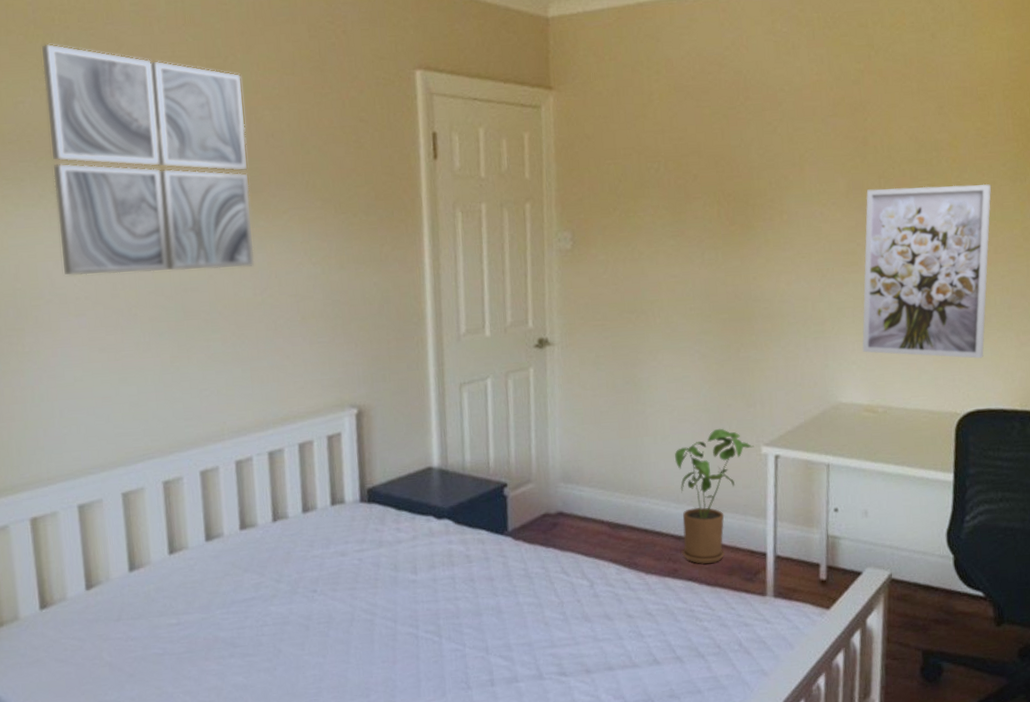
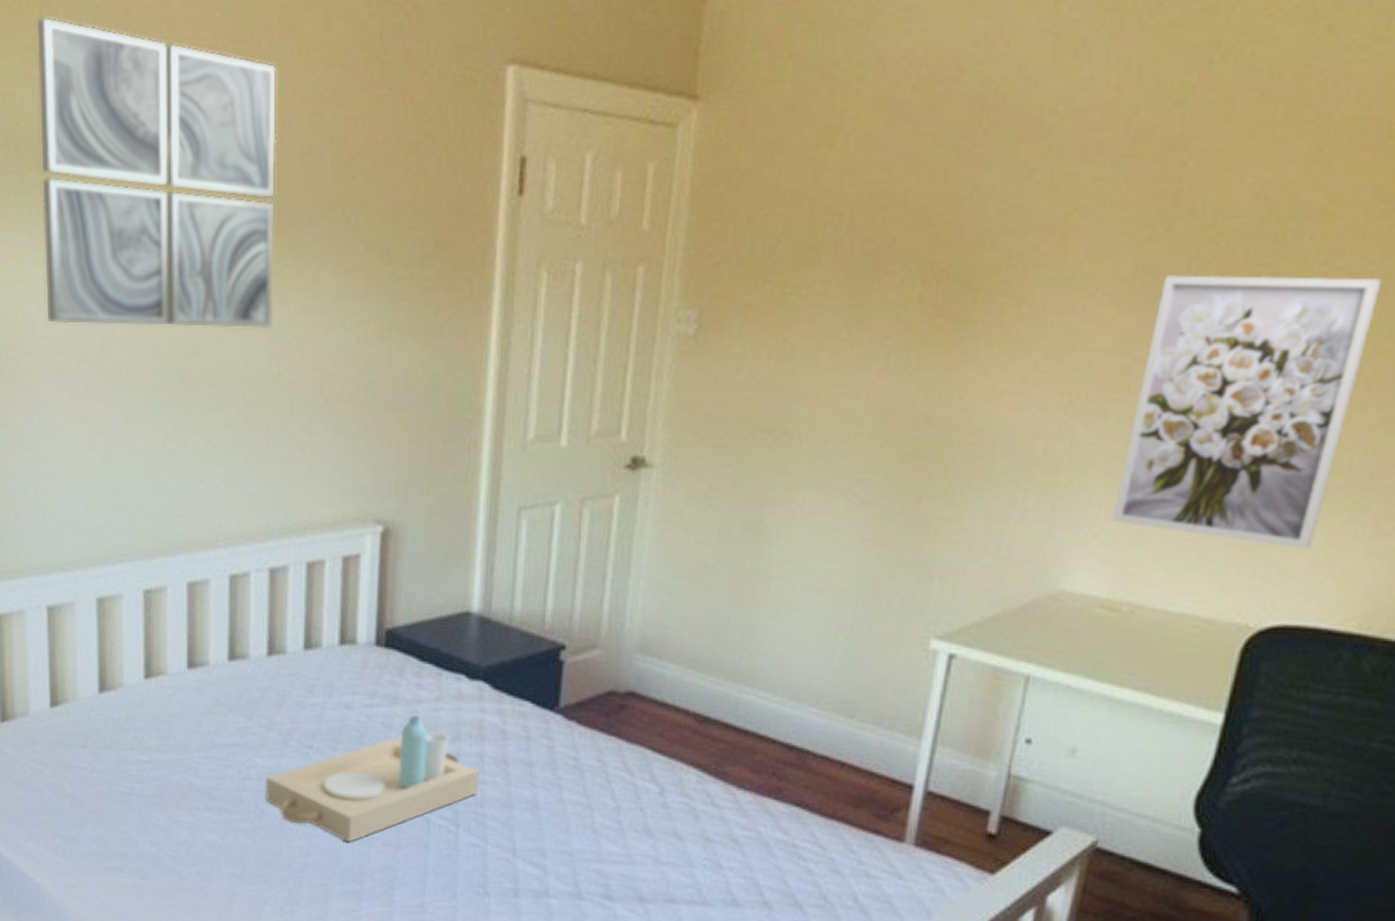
serving tray: none [280,553,454,665] -> present [266,715,480,843]
house plant: present [674,428,755,564] -> none [792,606,921,788]

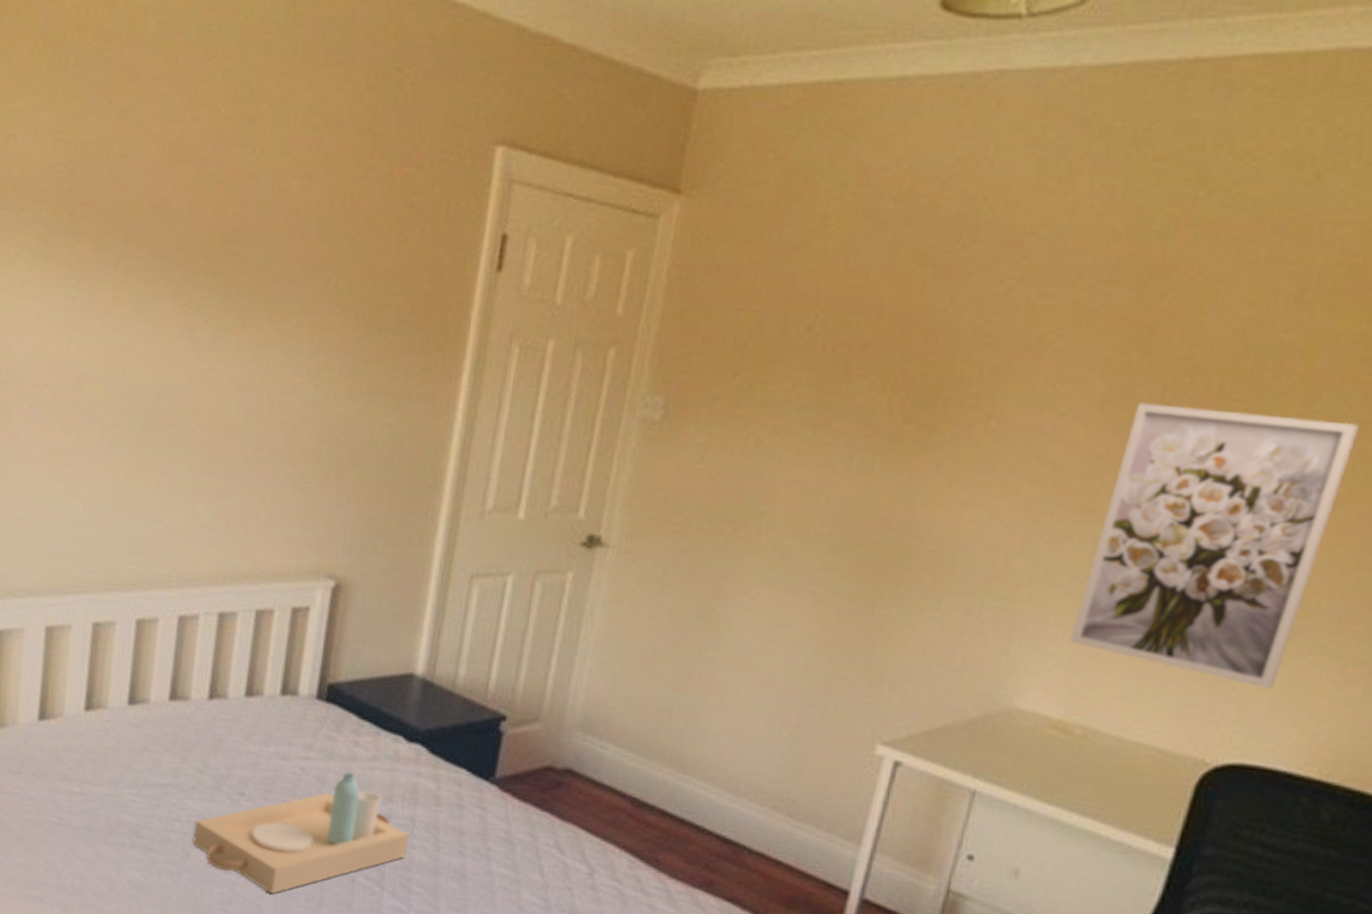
wall art: present [37,16,278,329] -> none [27,65,273,379]

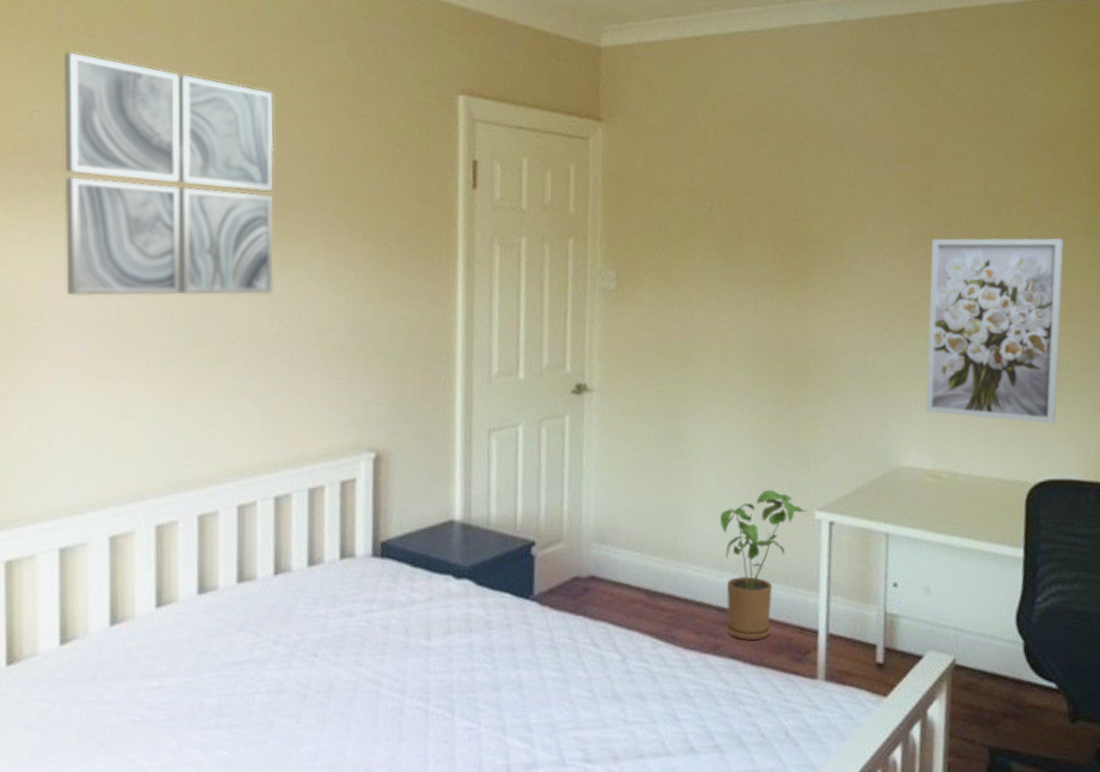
wall art: none [27,65,273,379] -> present [63,51,275,297]
serving tray: present [192,772,410,895] -> none [274,616,470,742]
house plant: none [726,705,867,887] -> present [719,489,807,640]

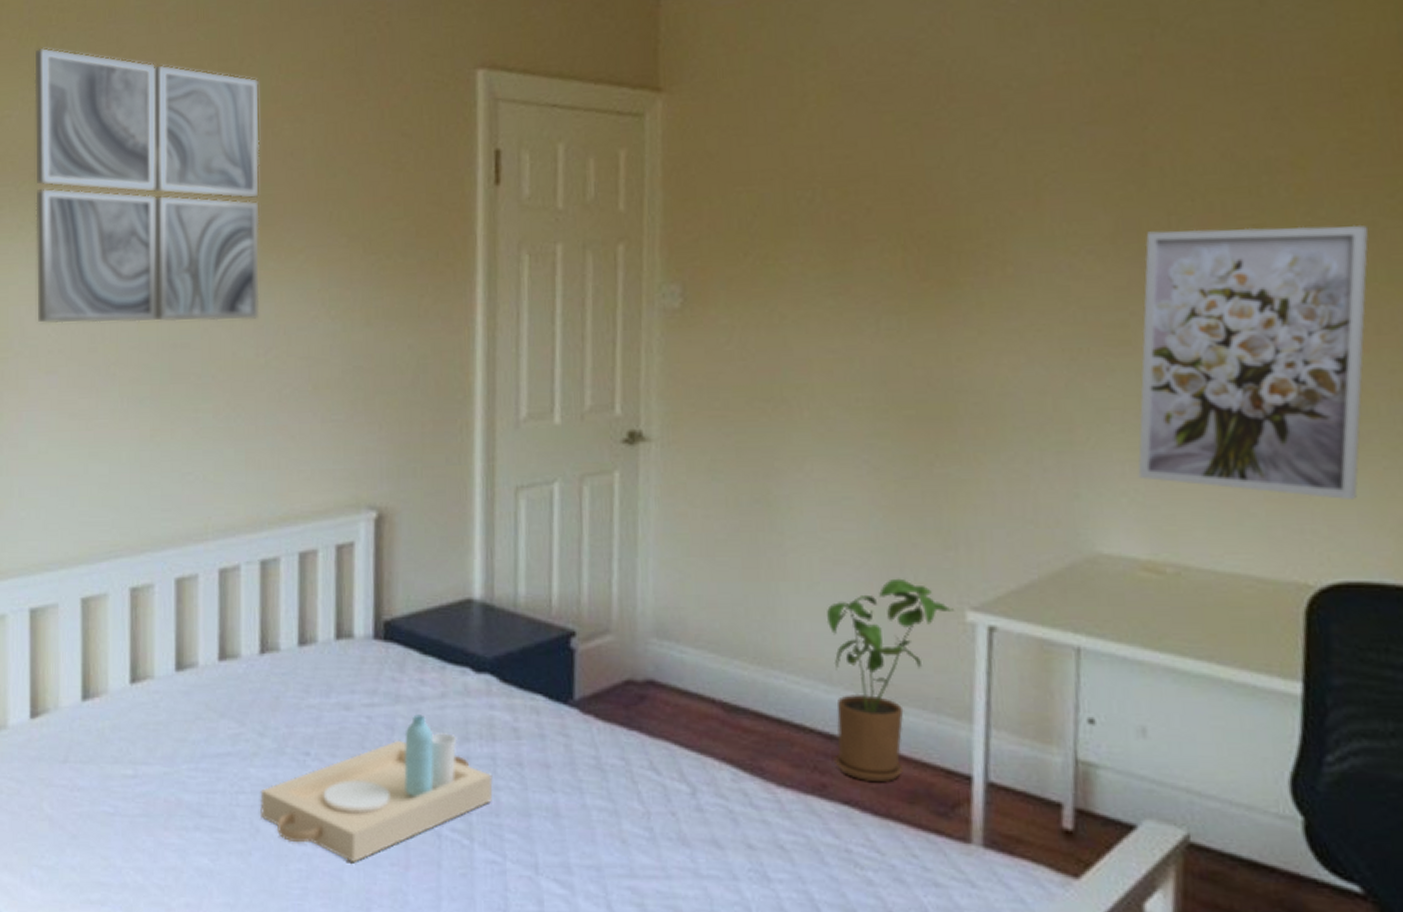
serving tray: none [274,616,470,742] -> present [260,714,493,864]

